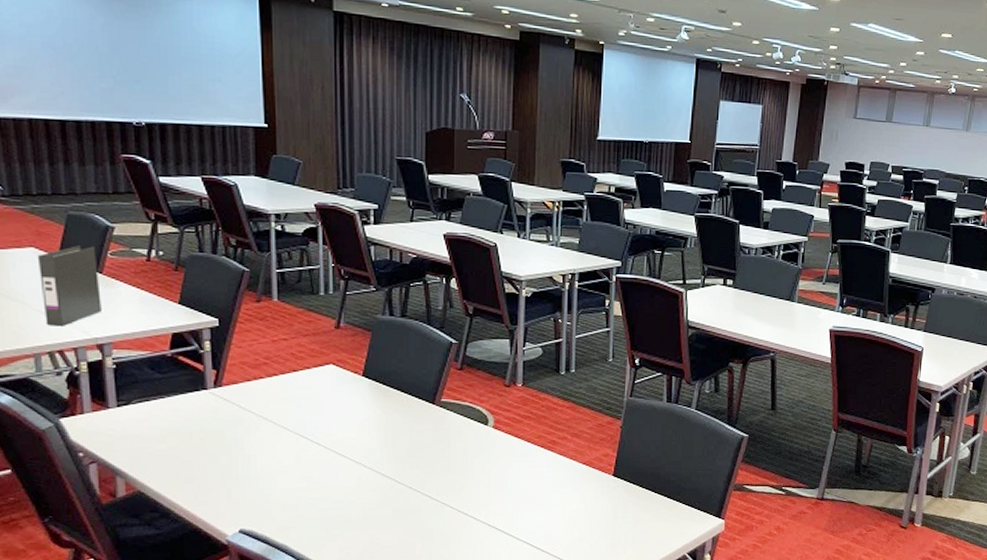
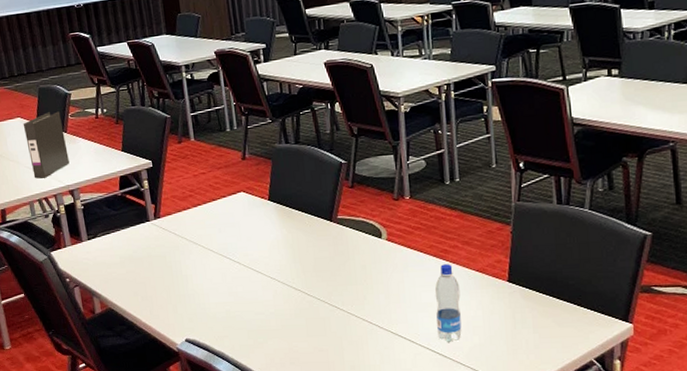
bottle: none [536,456,565,537] -> present [434,264,462,343]

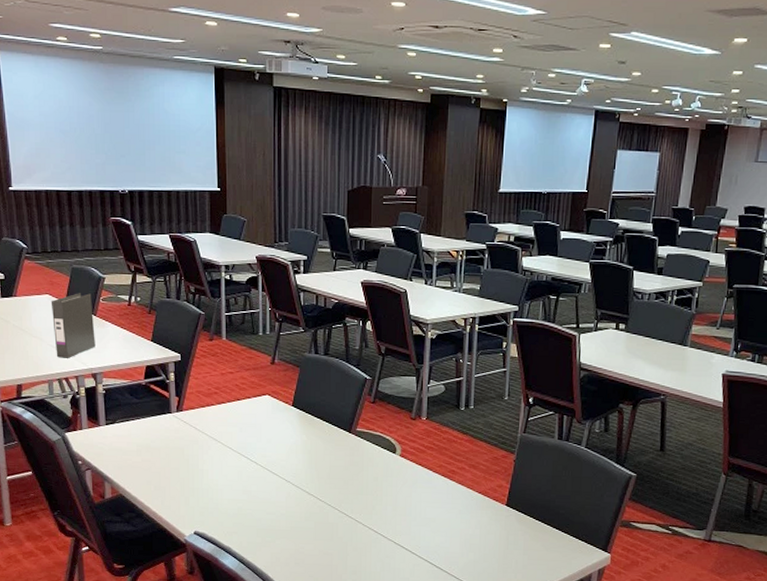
bottle: present [434,264,462,343] -> none [436,484,462,557]

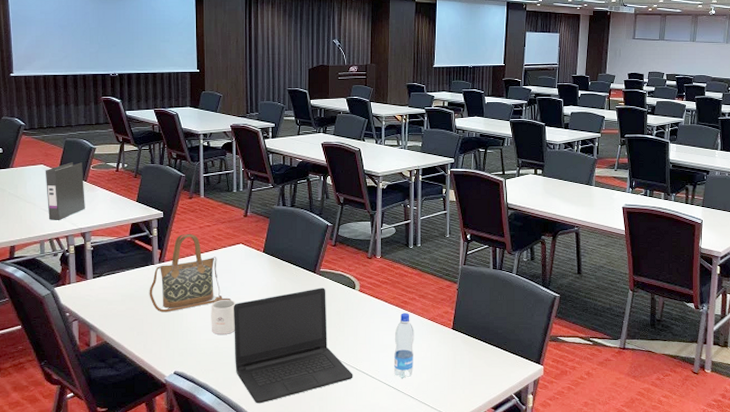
handbag: none [166,380,257,467] -> present [149,233,232,313]
mug: none [234,456,261,496] -> present [211,300,236,335]
laptop: none [258,449,391,573] -> present [233,287,353,404]
bottle: none [436,484,462,557] -> present [393,313,414,379]

